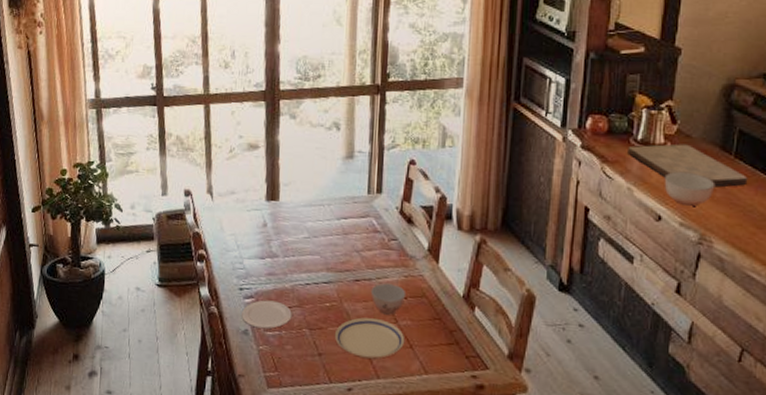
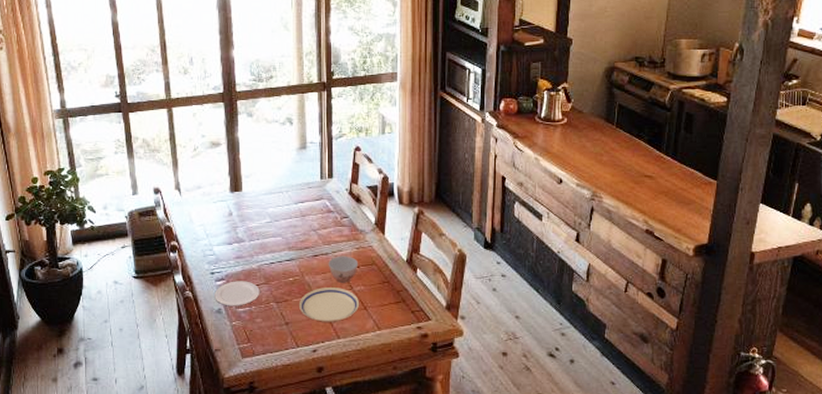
cutting board: present [627,144,748,187] -> none [534,118,627,153]
bowl: present [664,171,716,207] -> none [563,141,603,170]

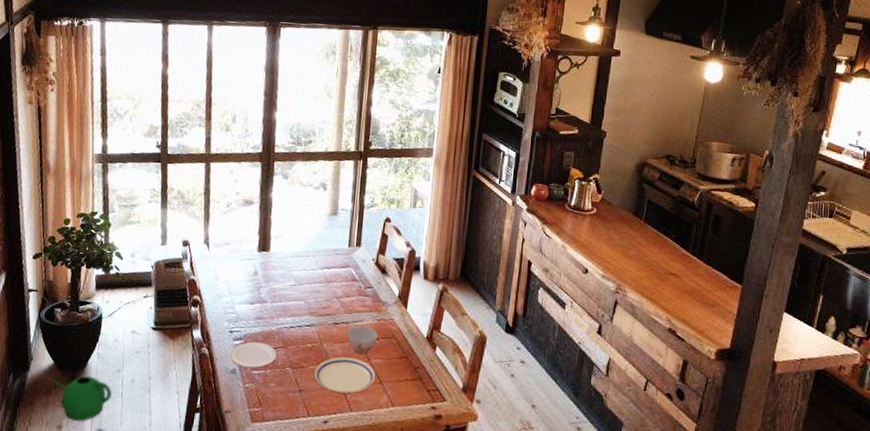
watering can: none [38,328,103,372] -> present [49,375,113,421]

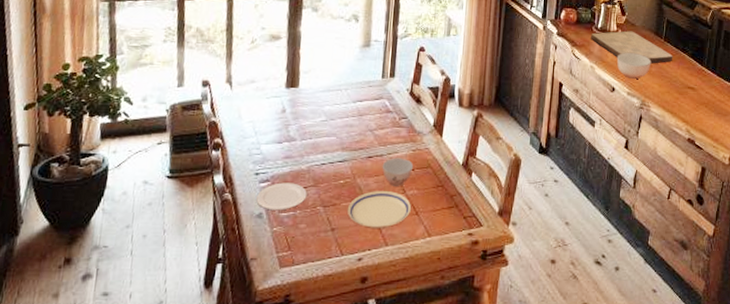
watering can: present [49,375,113,421] -> none [43,235,121,286]
cutting board: none [563,210,654,246] -> present [591,31,673,64]
bowl: none [590,232,630,262] -> present [616,52,652,80]

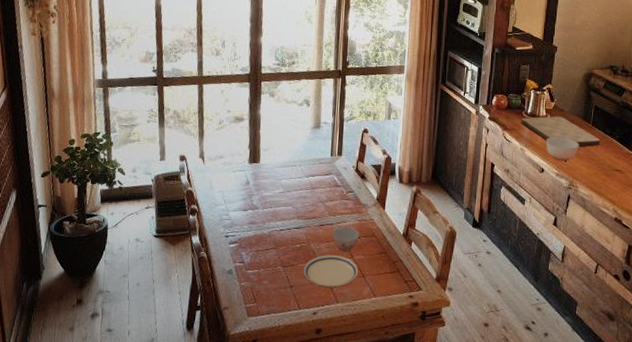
plate: present [256,182,307,211] -> none [227,244,269,268]

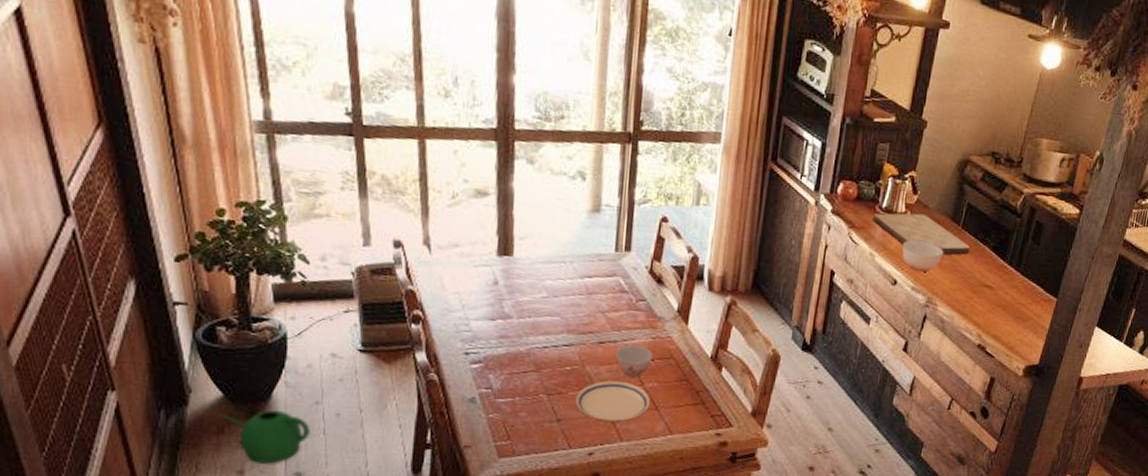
watering can: none [60,281,120,322] -> present [218,409,312,464]

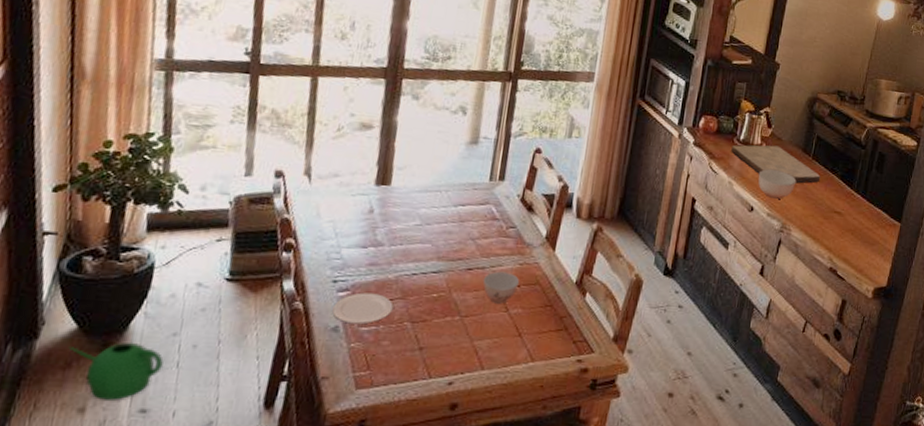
plate: none [468,365,528,396] -> present [332,292,394,325]
plate: present [576,381,650,422] -> none [439,307,514,350]

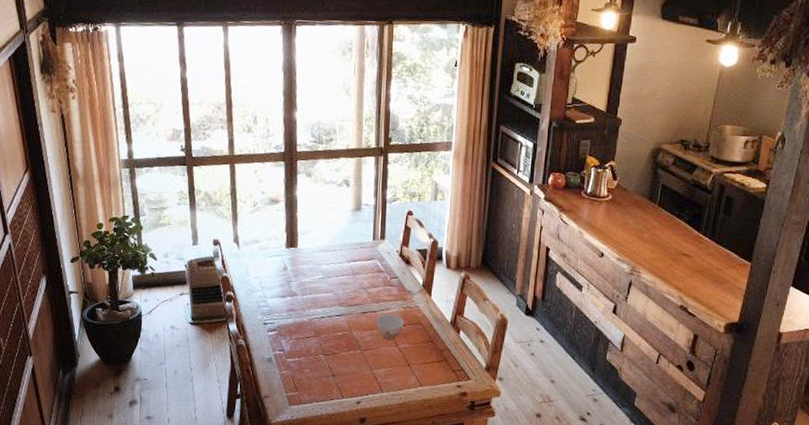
watering can: present [68,342,164,400] -> none [96,369,158,410]
plate: present [332,292,394,325] -> none [266,332,310,357]
cutting board: present [731,145,821,184] -> none [579,196,668,230]
bowl: present [758,169,797,200] -> none [606,217,644,246]

